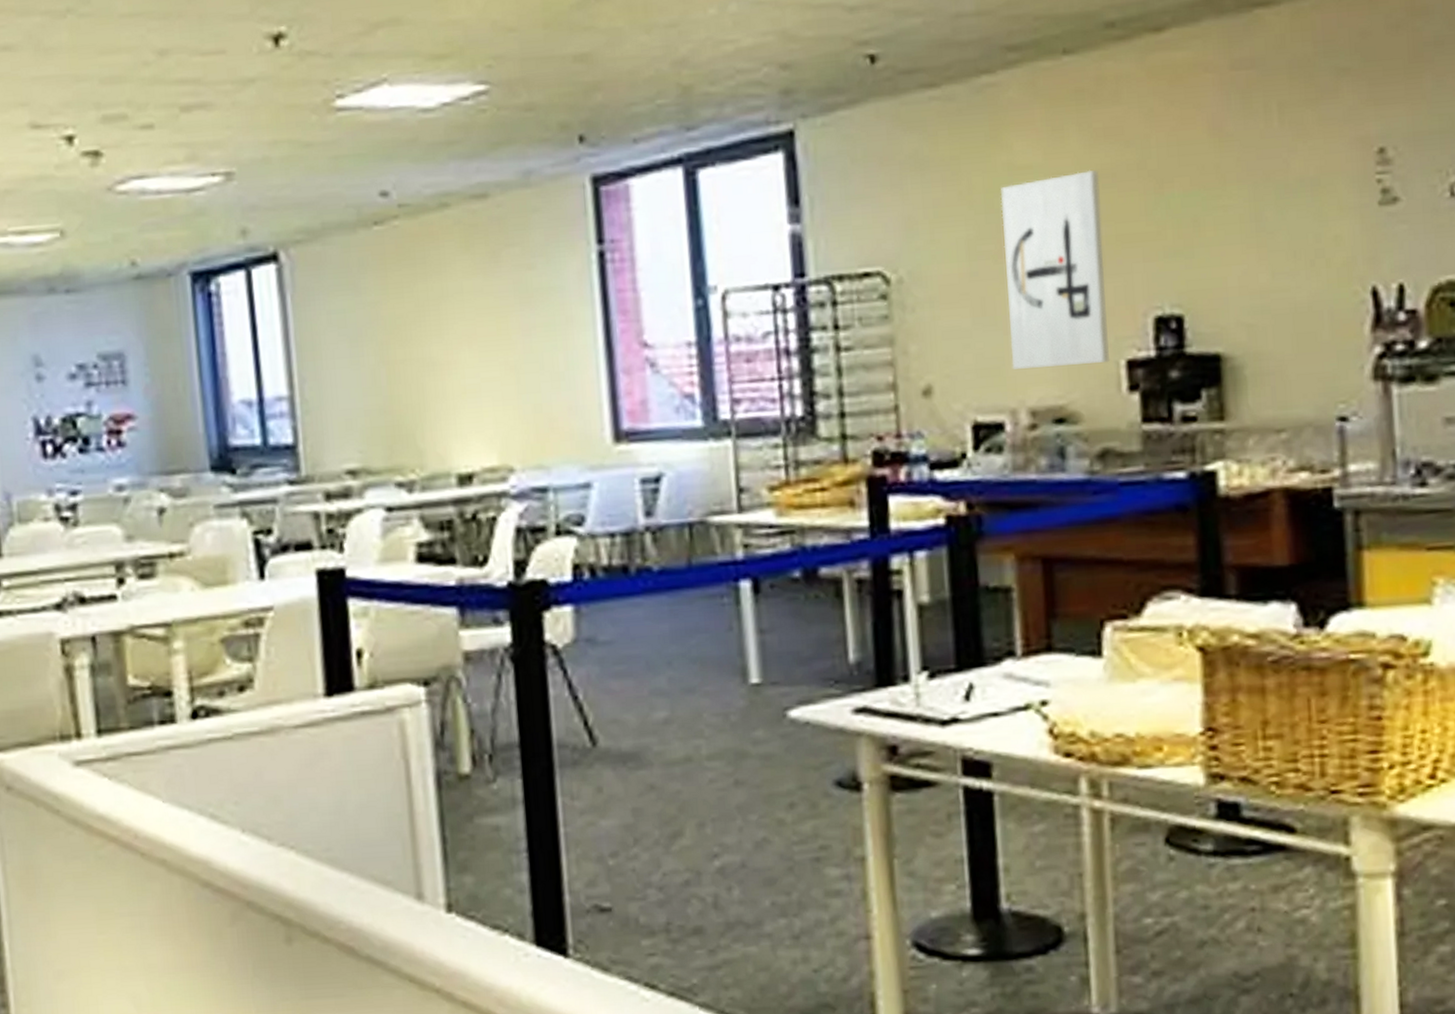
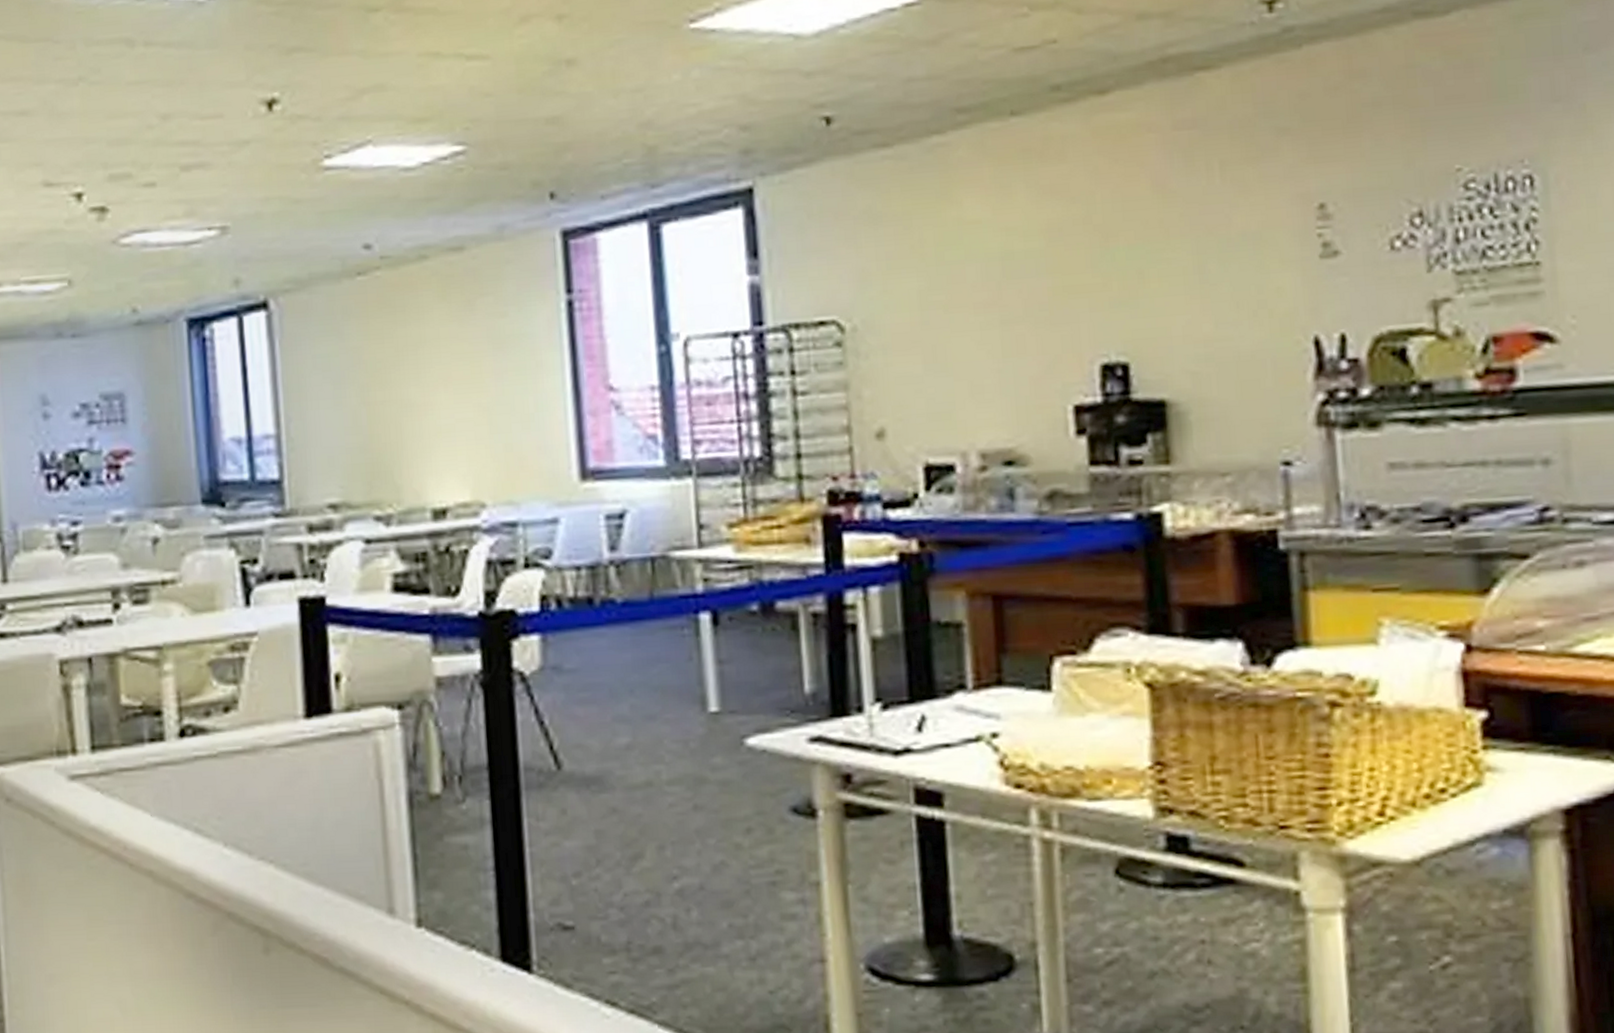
wall art: present [1000,169,1111,369] -> none [950,224,1058,414]

